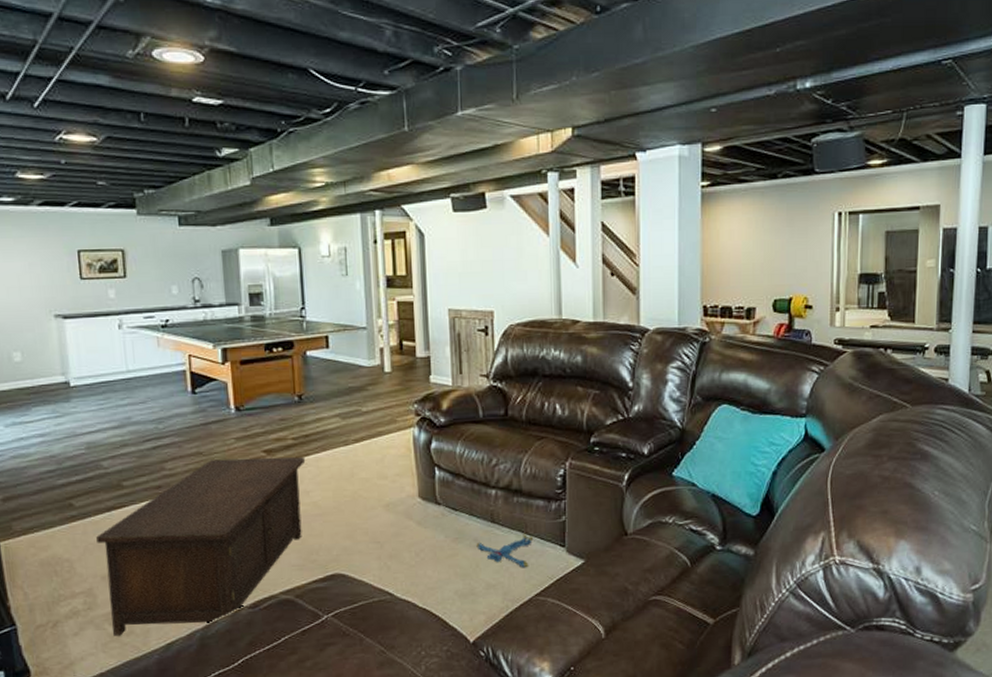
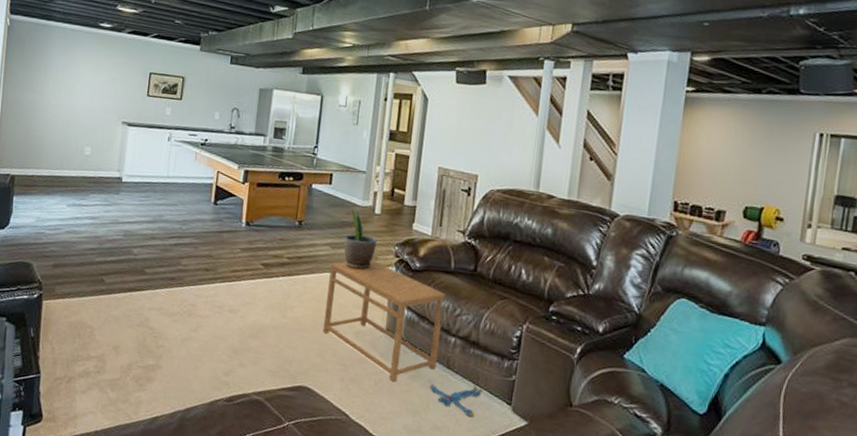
cabinet: present [96,457,306,636] -> none [112,263,295,408]
side table: none [343,423,480,549] -> present [322,259,446,382]
potted plant: none [355,371,393,438] -> present [344,208,377,270]

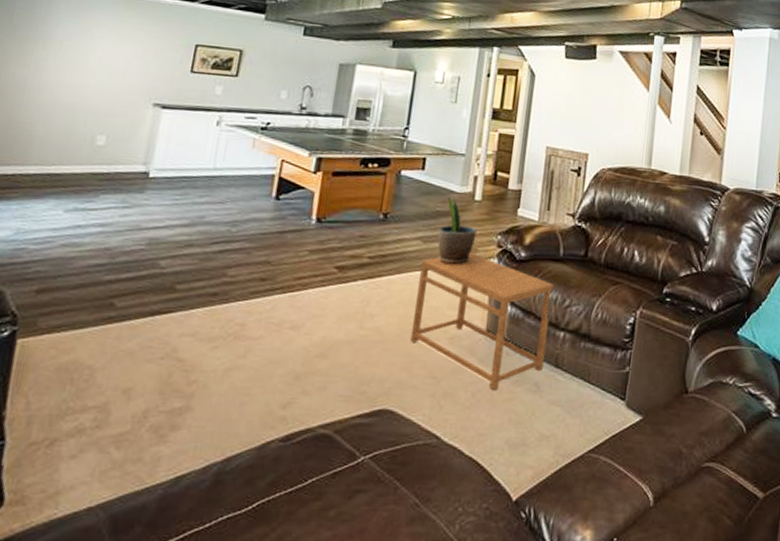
plush toy: present [430,383,483,418] -> none [536,381,595,420]

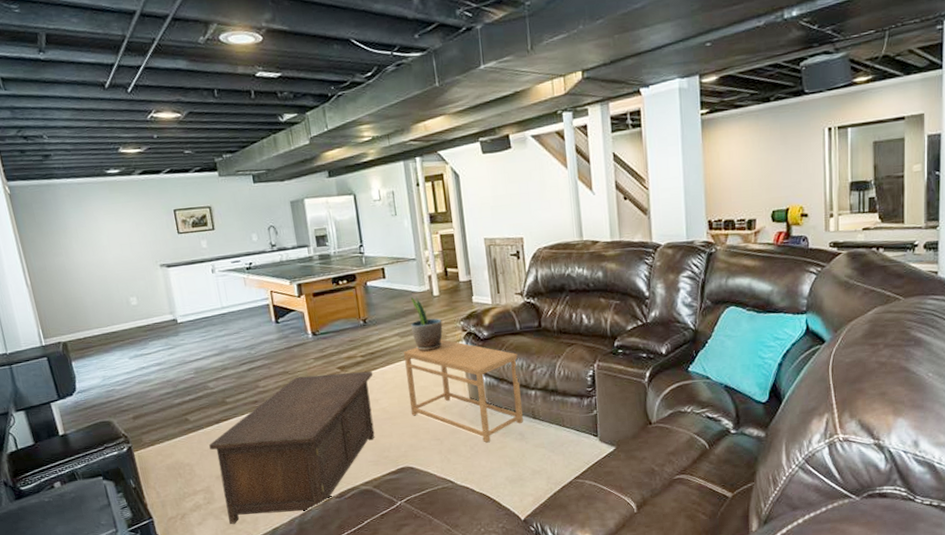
cabinet: none [117,270,378,463] -> present [209,371,375,524]

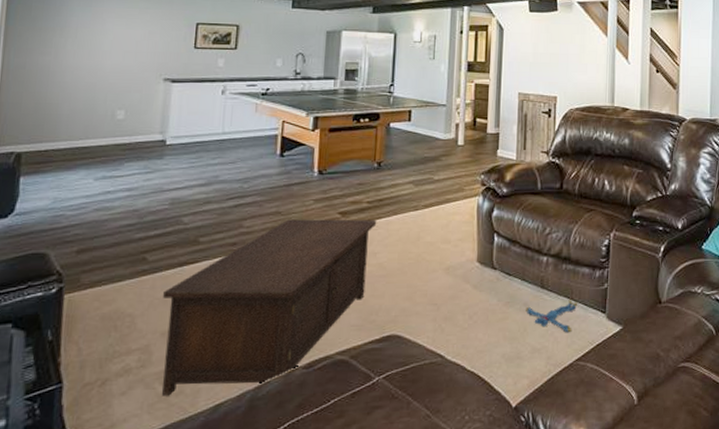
side table: present [403,339,523,443] -> none [410,191,534,312]
potted plant: present [410,296,443,352] -> none [428,143,462,204]
plush toy: none [521,426,570,456] -> present [526,299,578,333]

